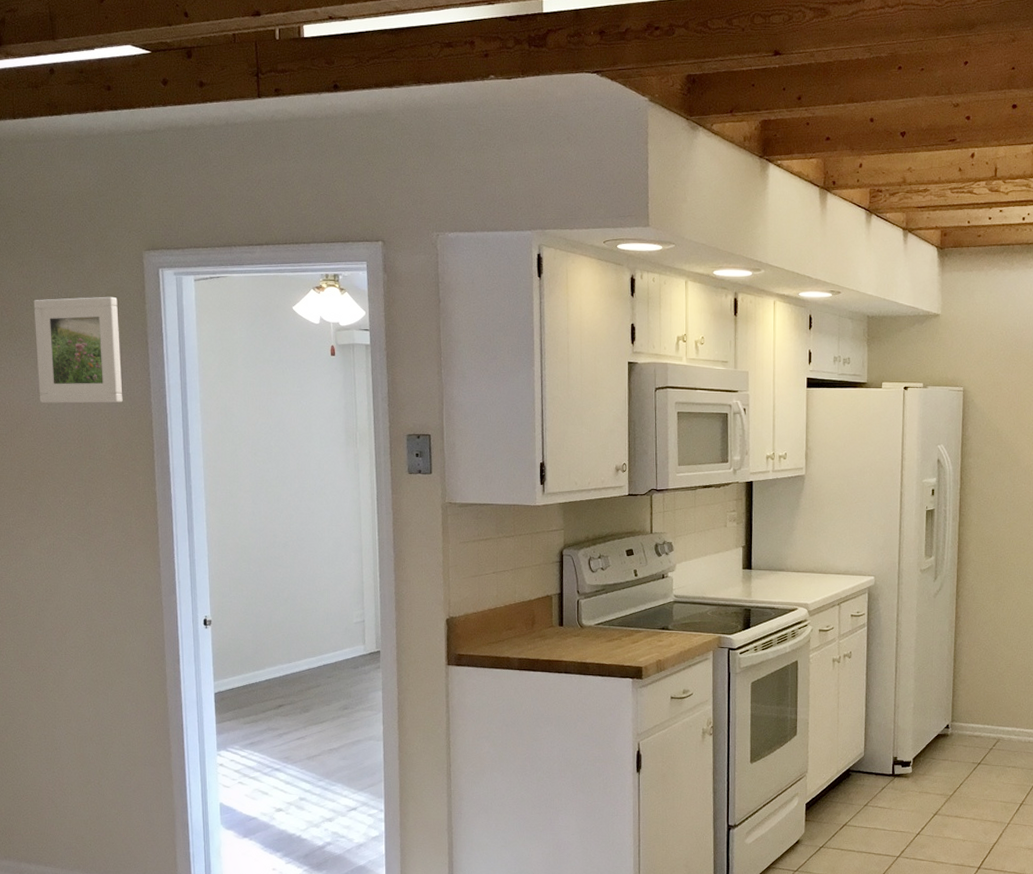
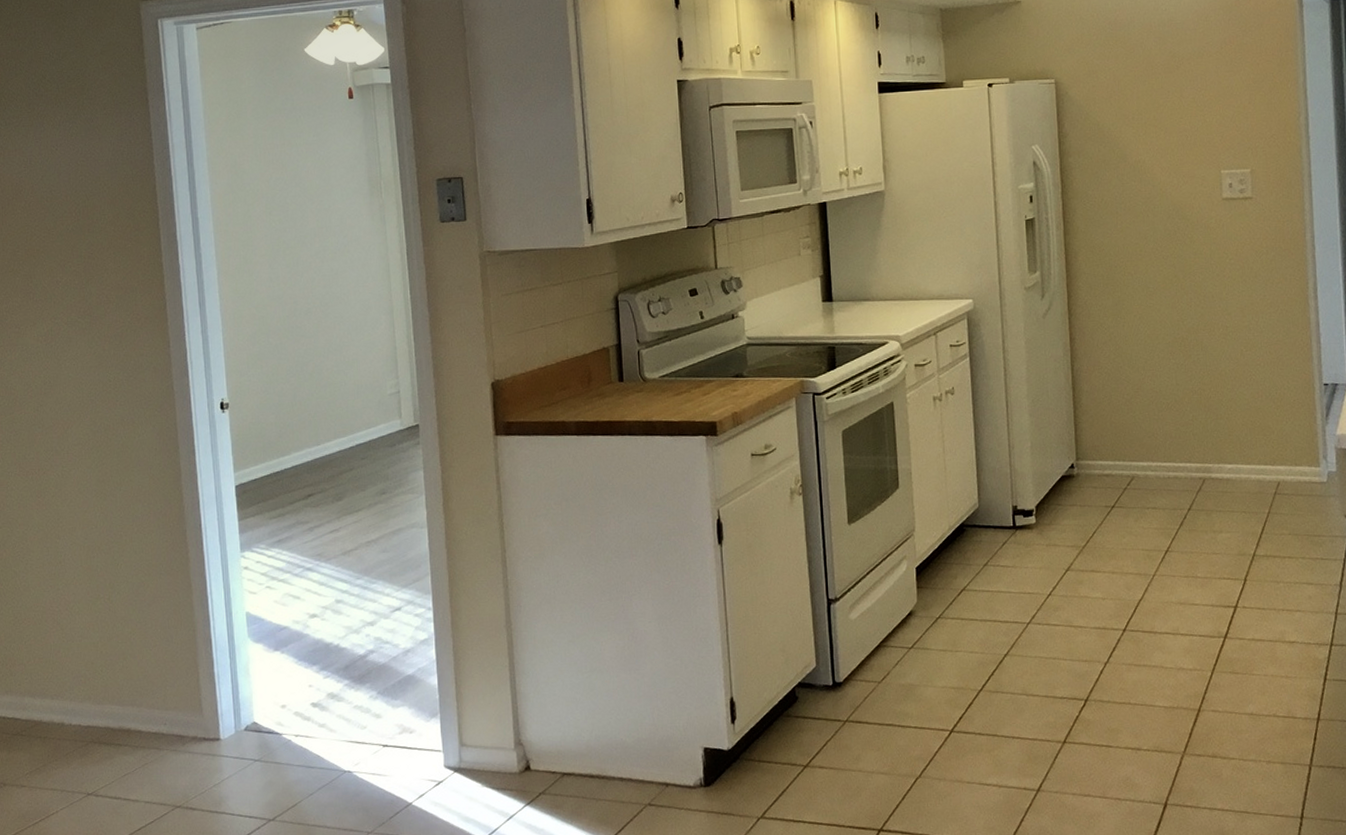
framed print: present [33,296,123,403] -> none [23,53,123,175]

